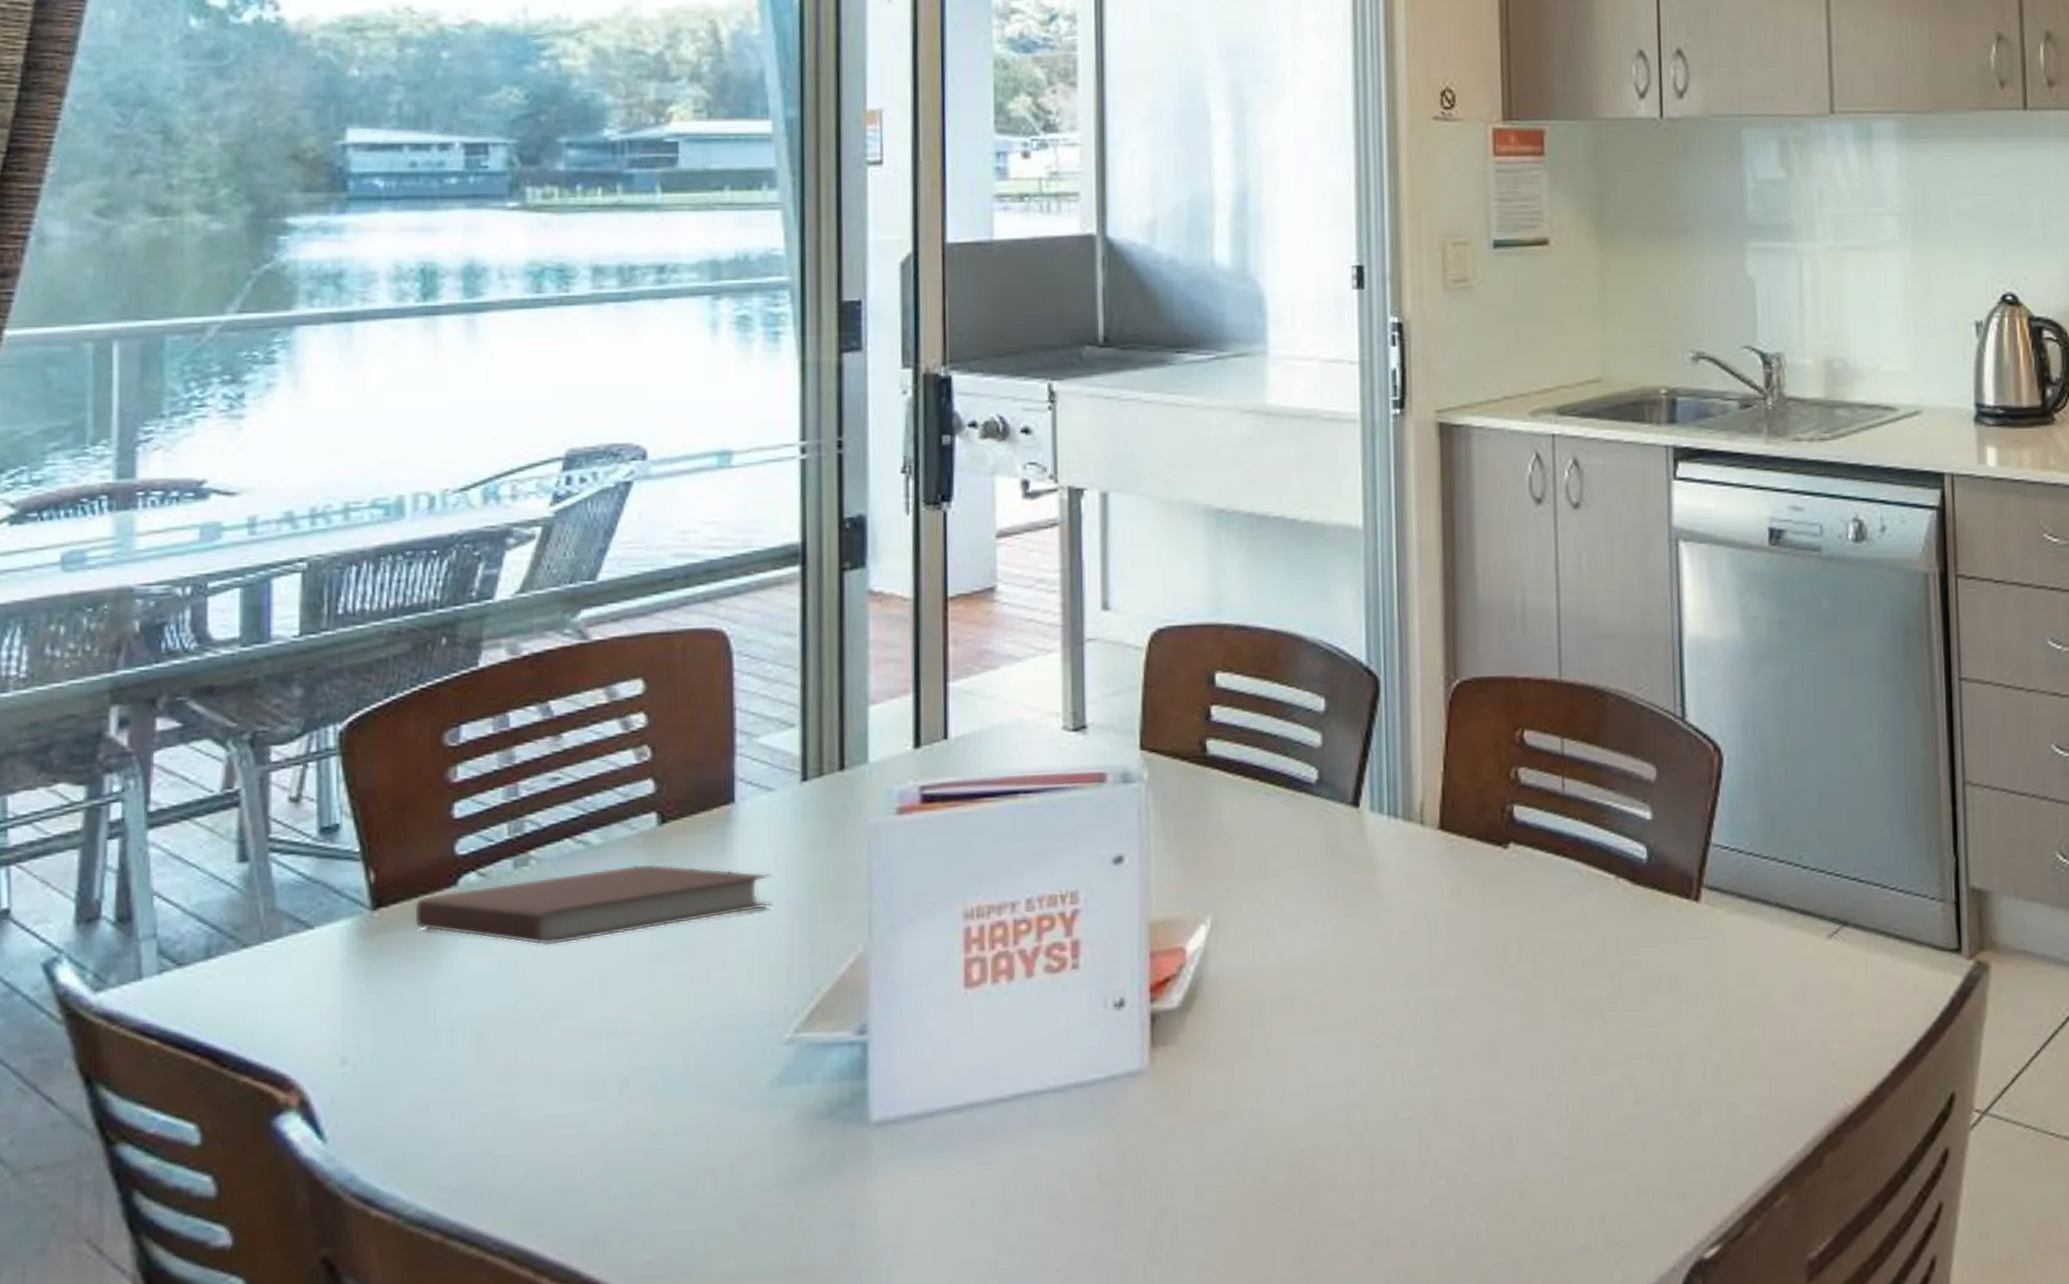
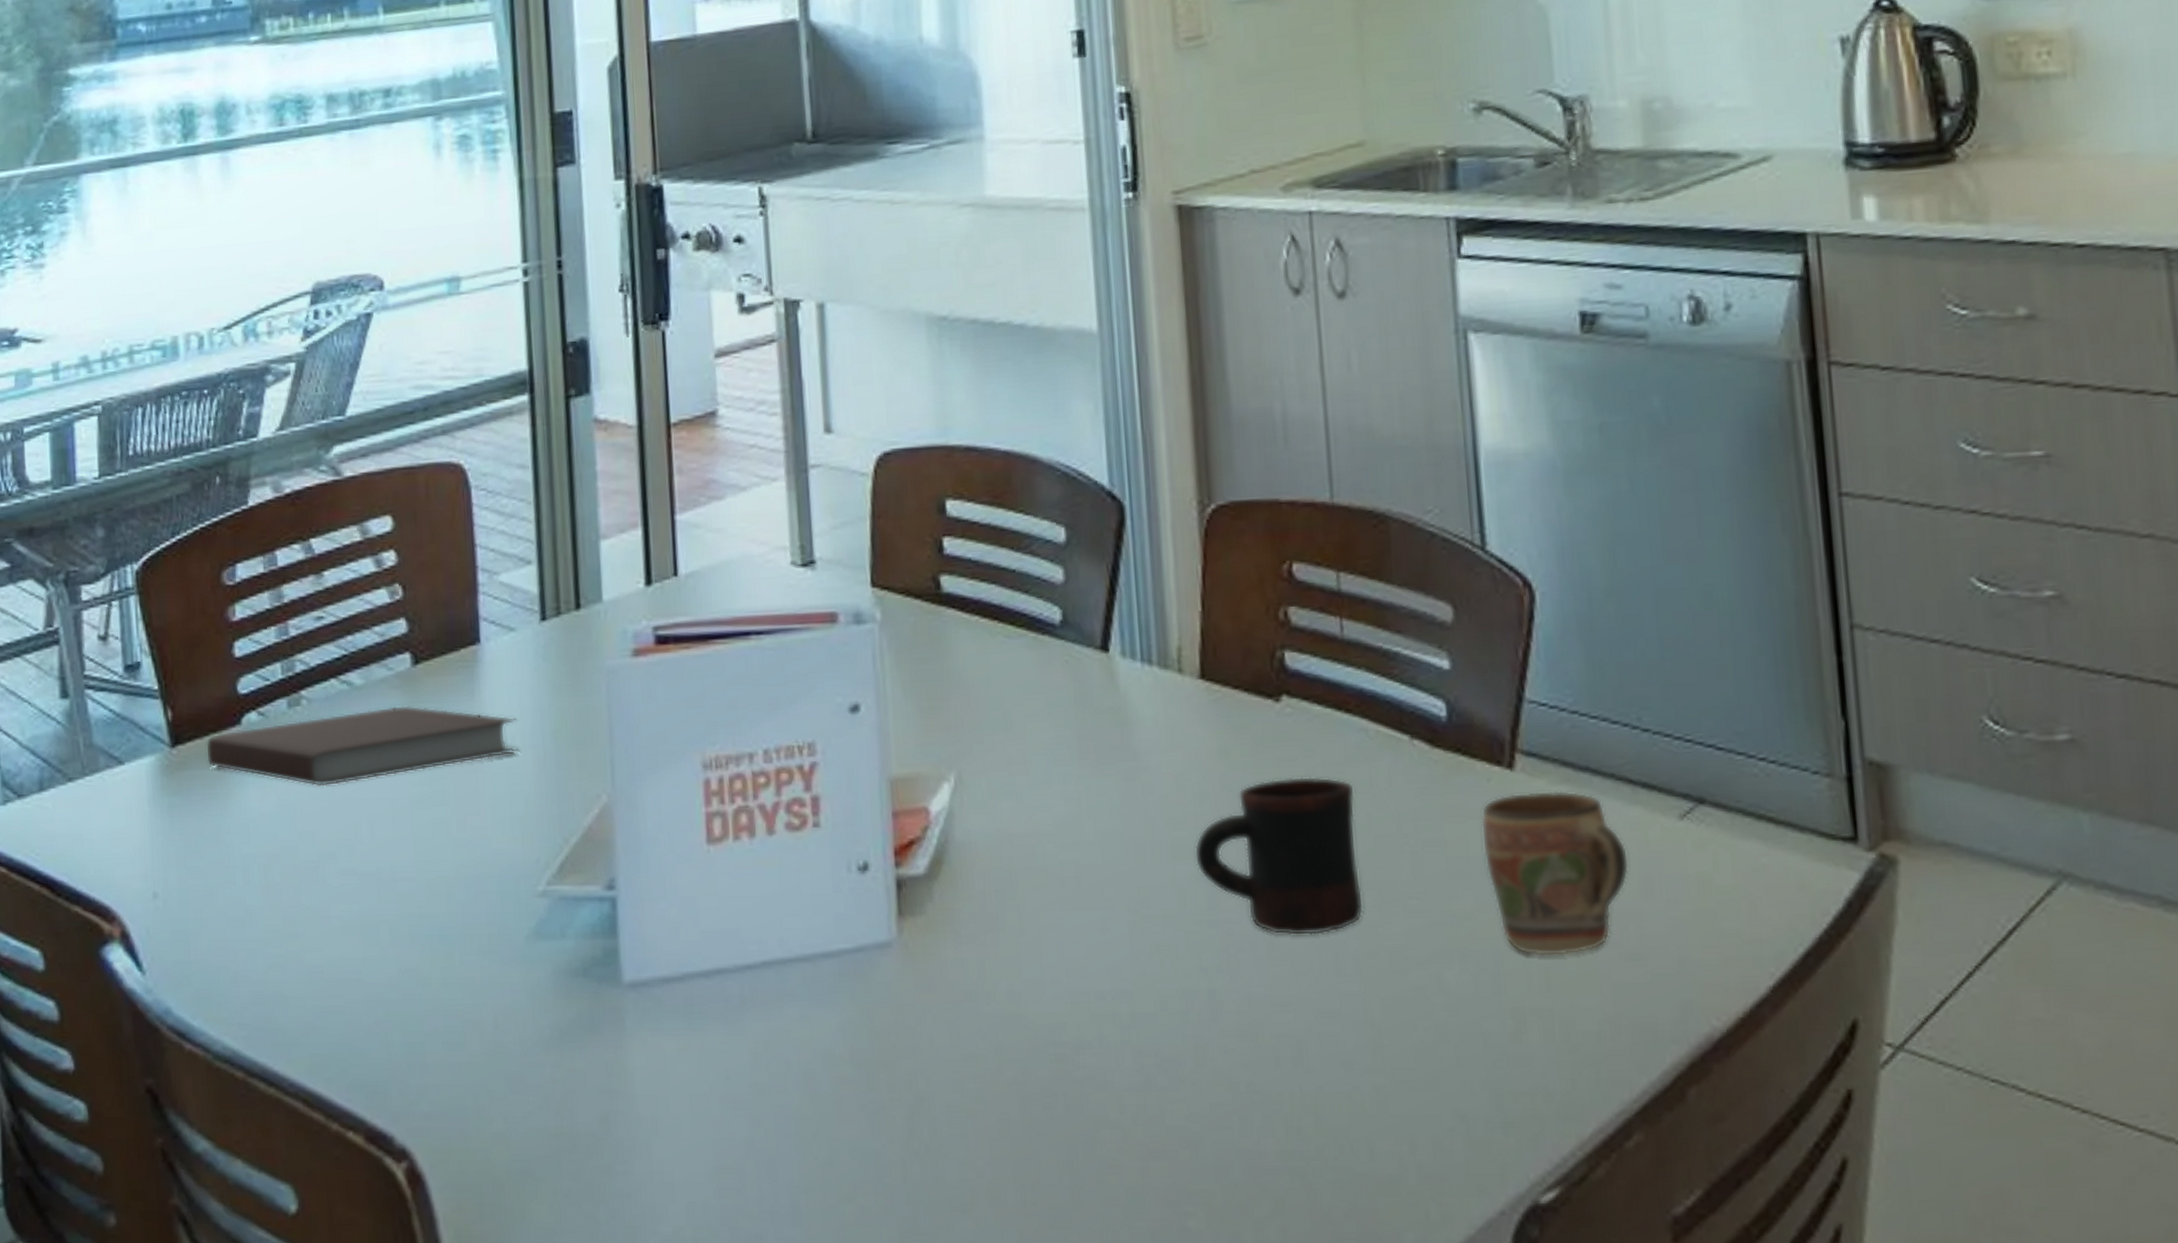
mug: none [1426,911,1571,1048] -> present [1194,777,1364,936]
mug: none [1671,918,1788,1055] -> present [1481,791,1630,957]

